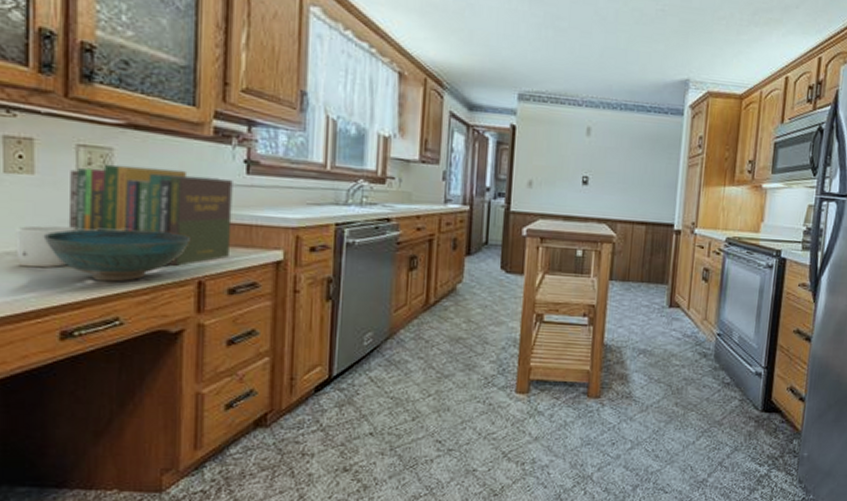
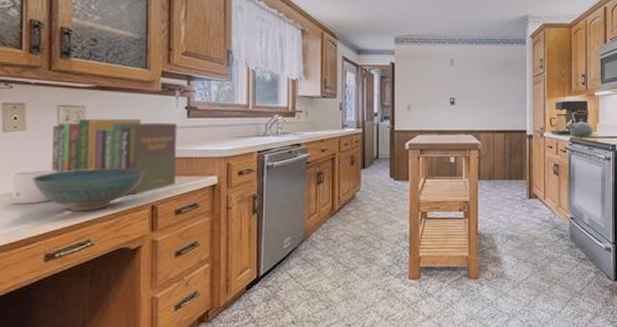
coffee maker: none [702,190,754,234] -> present [549,100,589,135]
kettle: none [723,204,756,239] -> present [566,111,593,138]

